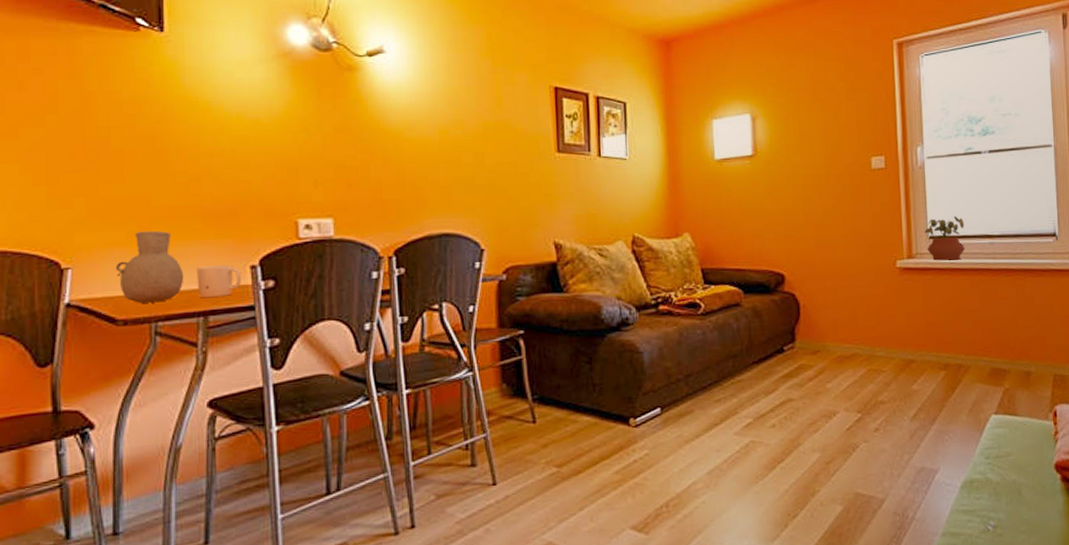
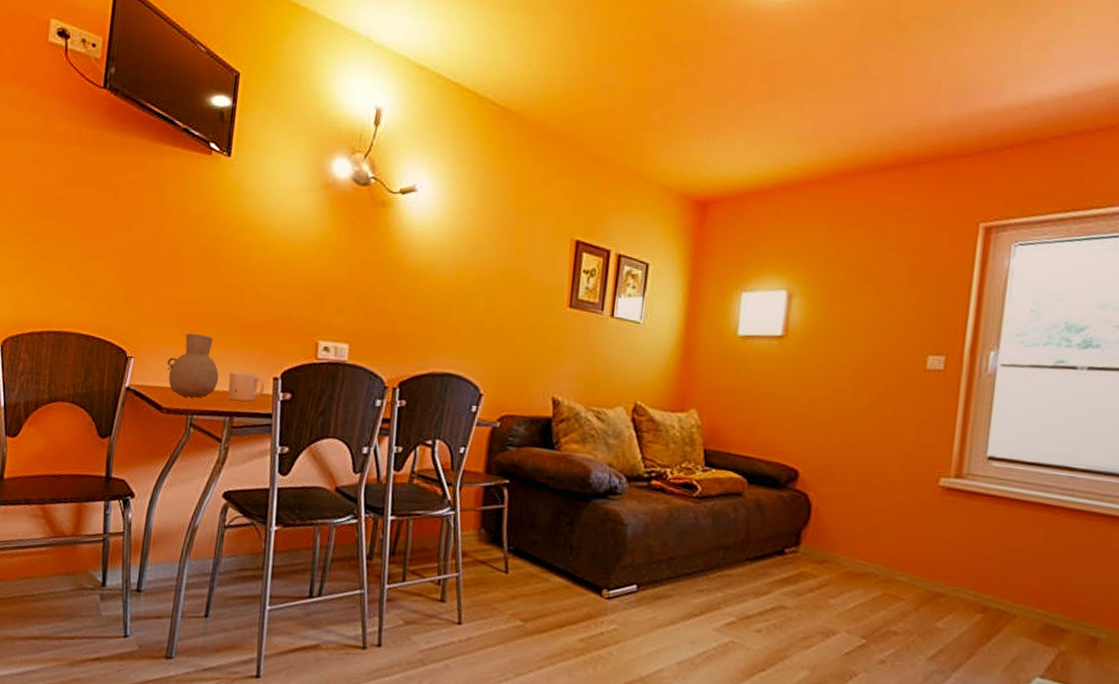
potted plant: present [925,216,965,262] -> none [982,436,1038,491]

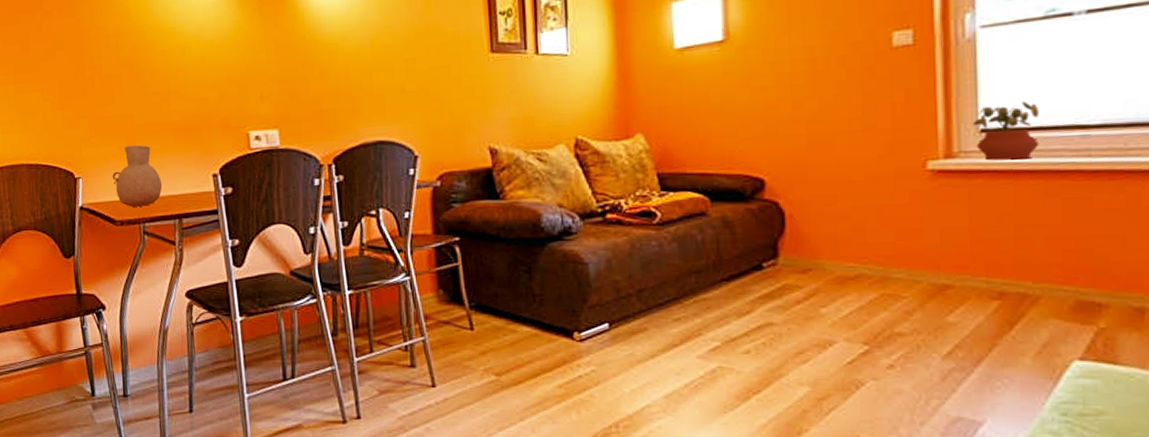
mug: present [228,371,265,402] -> none [171,174,207,203]
potted plant: none [982,436,1038,491] -> present [973,101,1040,161]

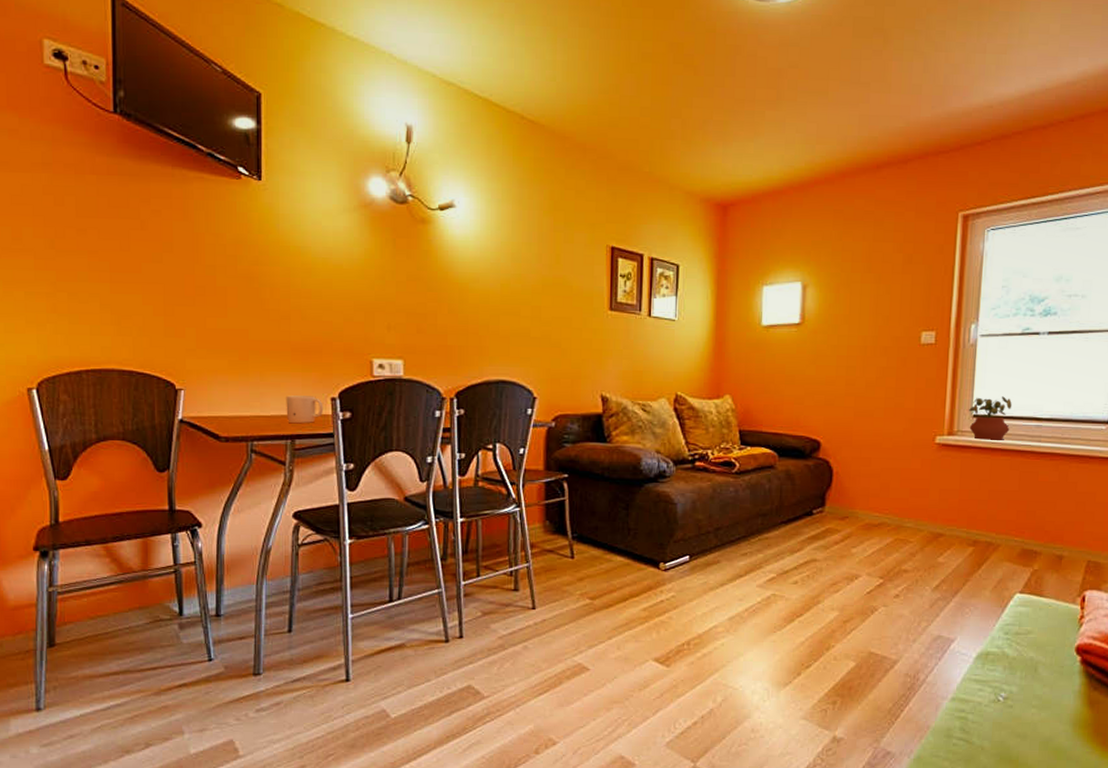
vase: present [112,144,162,207] -> none [219,360,276,424]
mug: none [171,174,207,203] -> present [286,395,324,424]

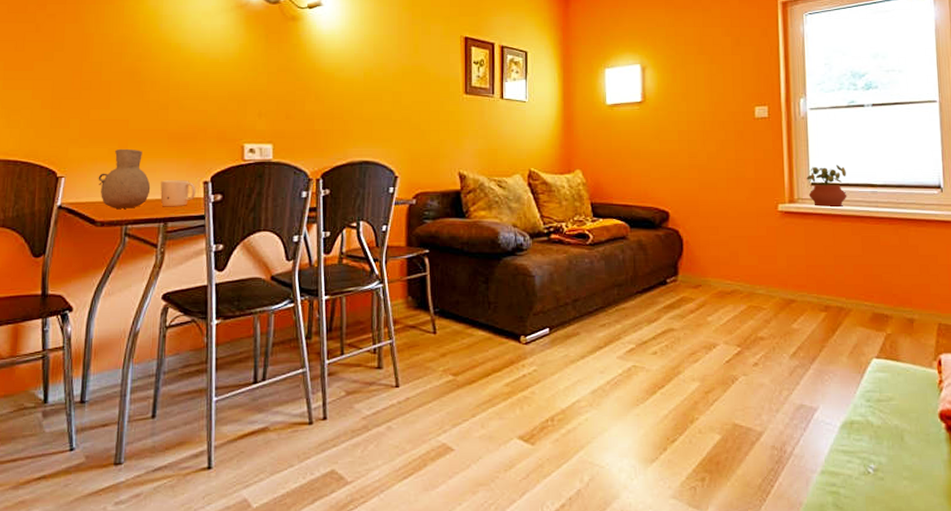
vase: none [219,360,276,424] -> present [98,148,151,208]

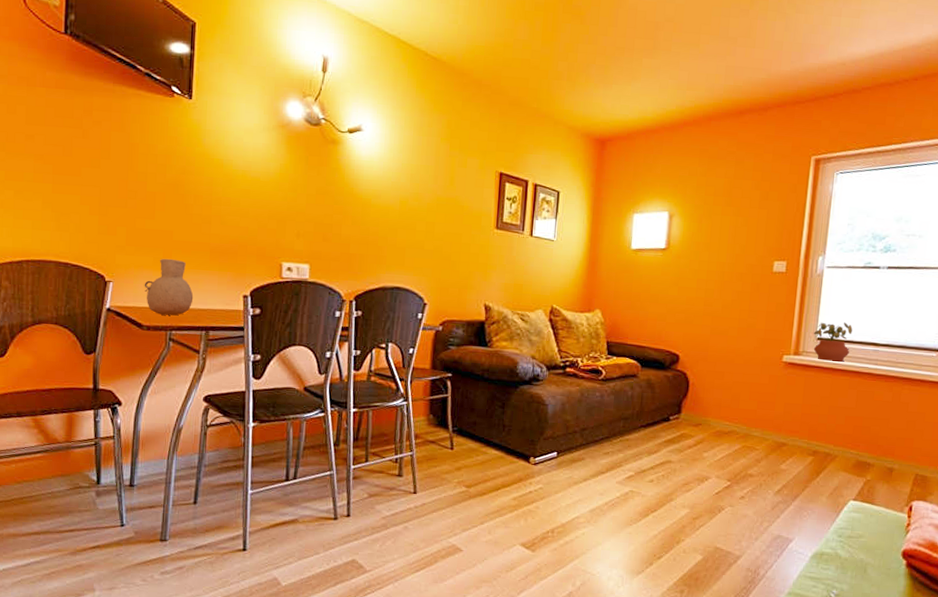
mug: present [160,180,196,207] -> none [202,291,236,318]

